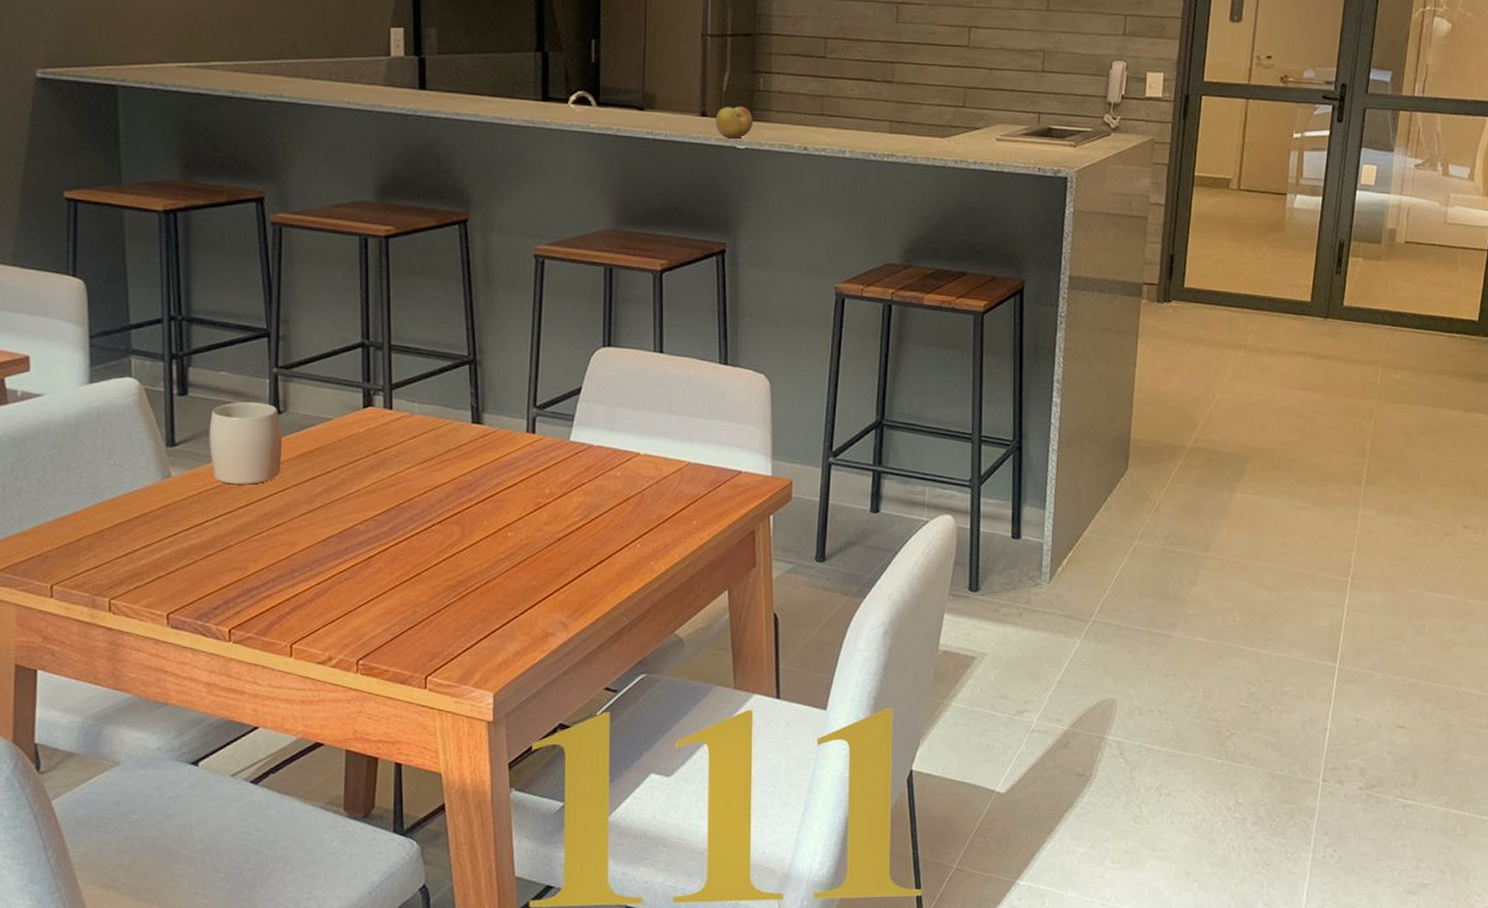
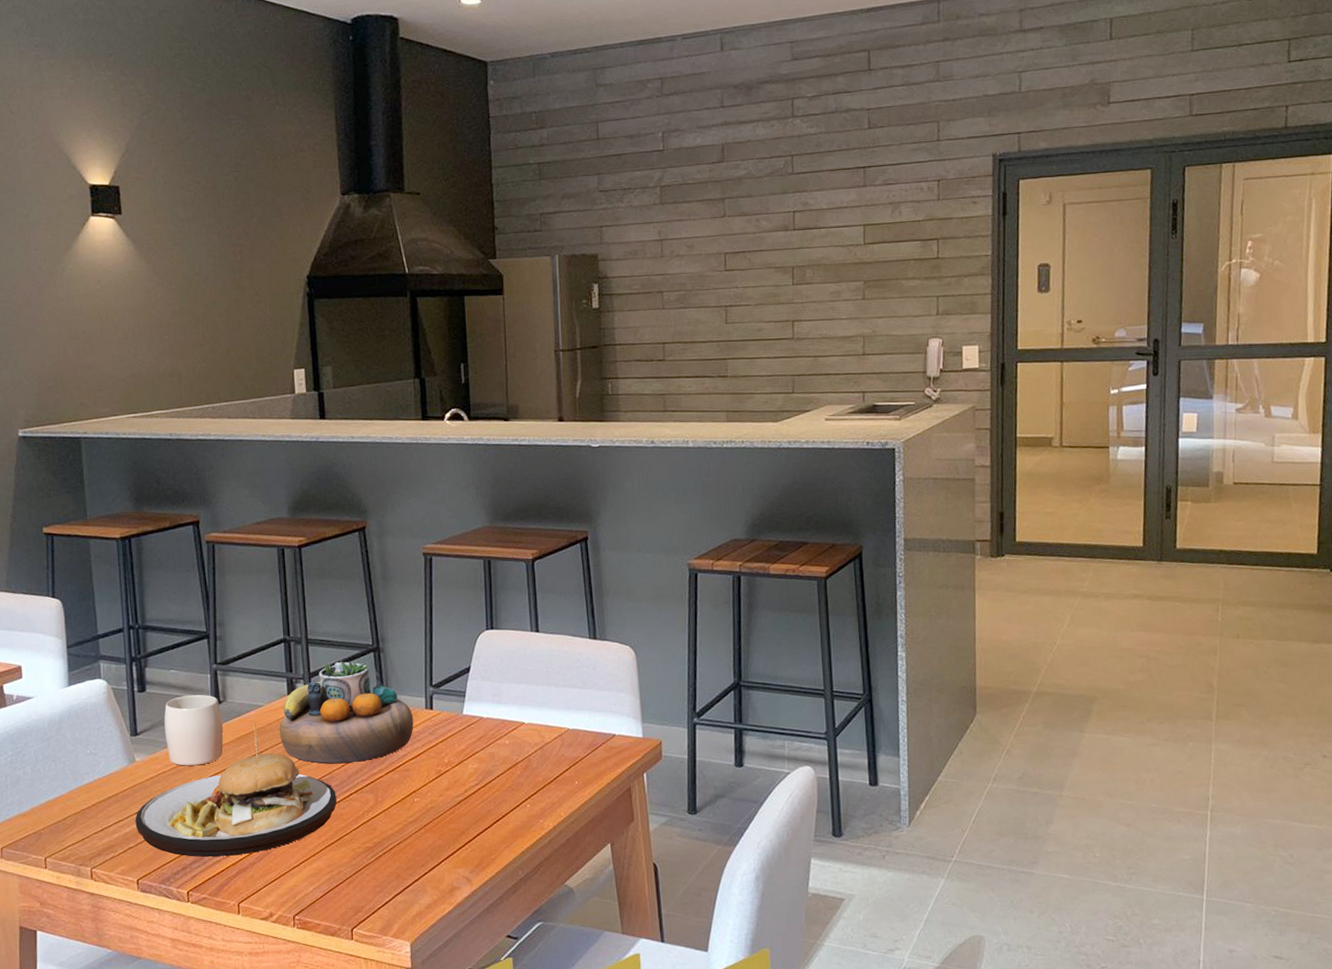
plate: none [168,436,416,590] -> present [135,721,337,857]
decorative bowl: none [350,371,512,490] -> present [279,659,414,764]
fruit: present [715,106,753,140] -> none [571,409,605,440]

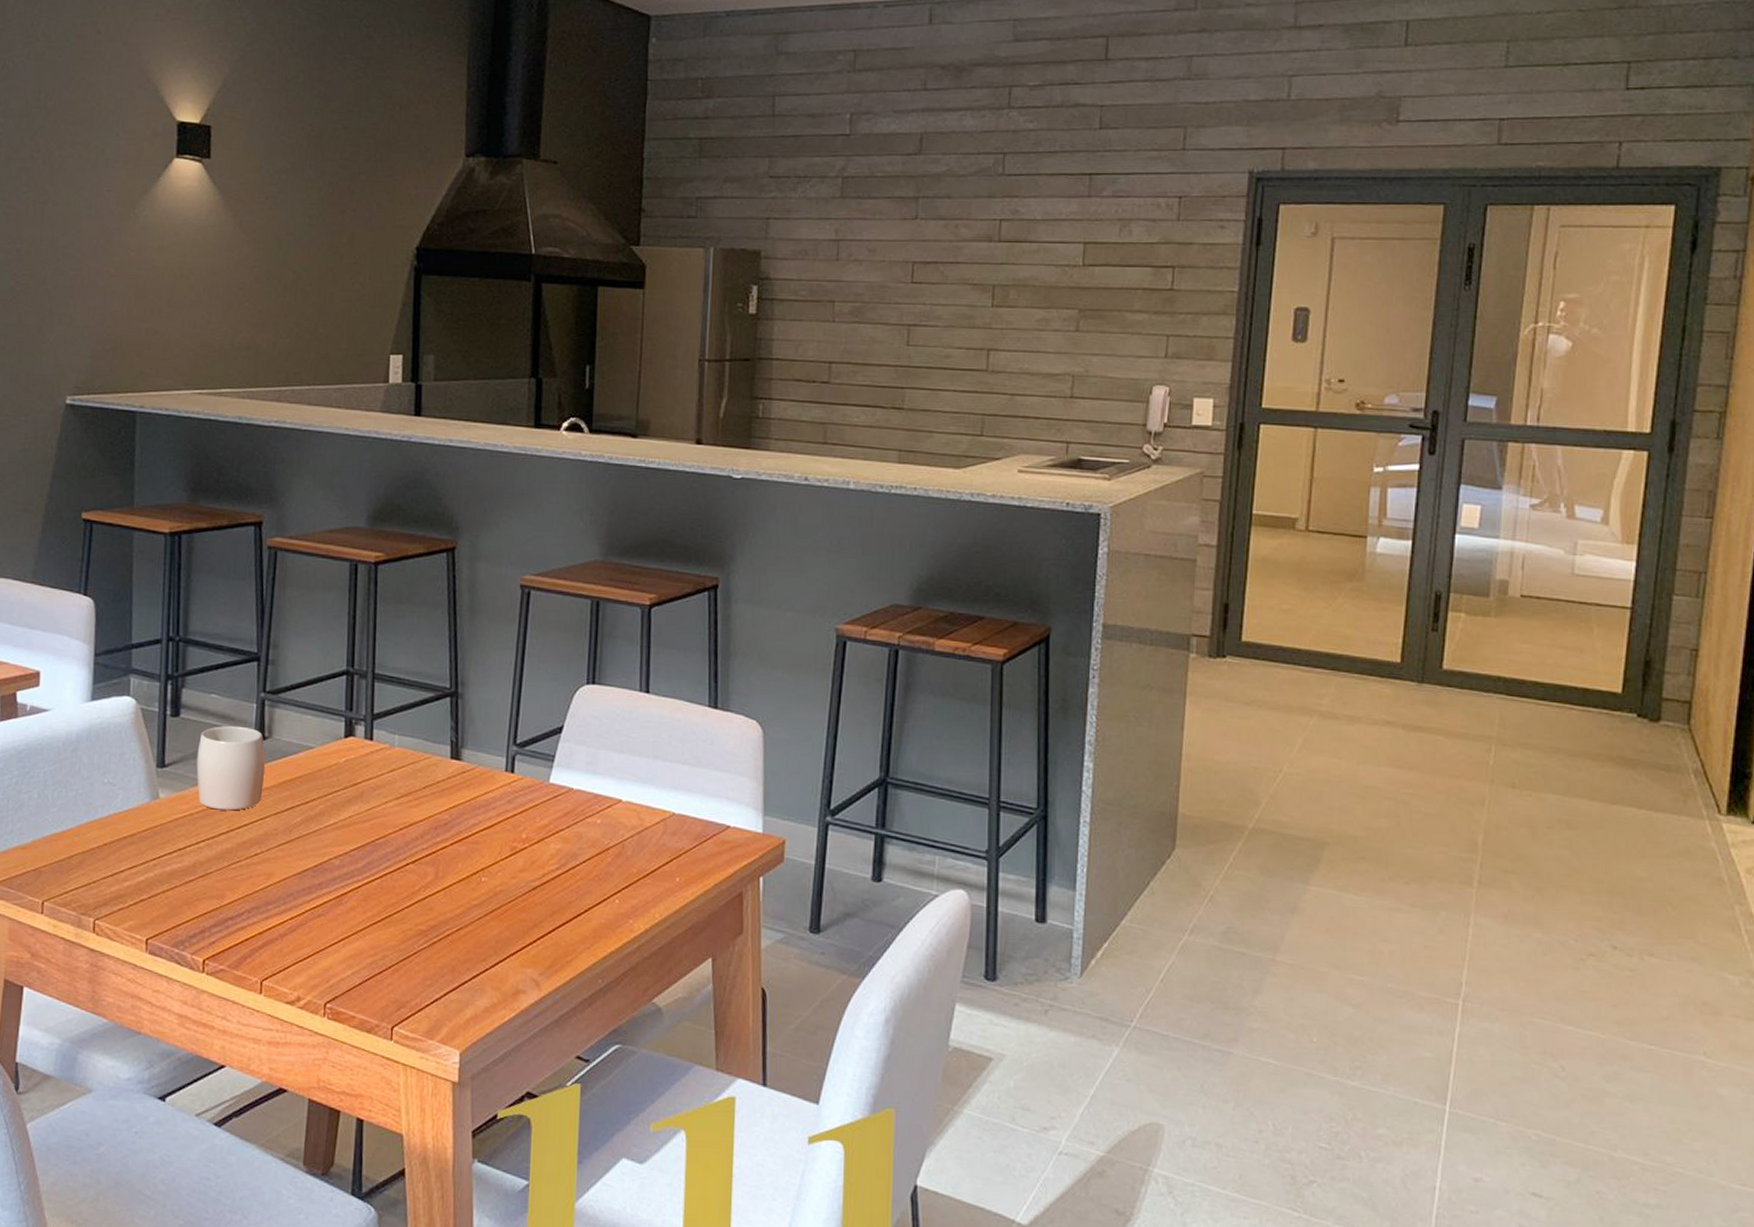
plate: present [135,721,337,857] -> none [151,765,390,923]
decorative bowl: present [279,659,414,764] -> none [330,702,490,827]

